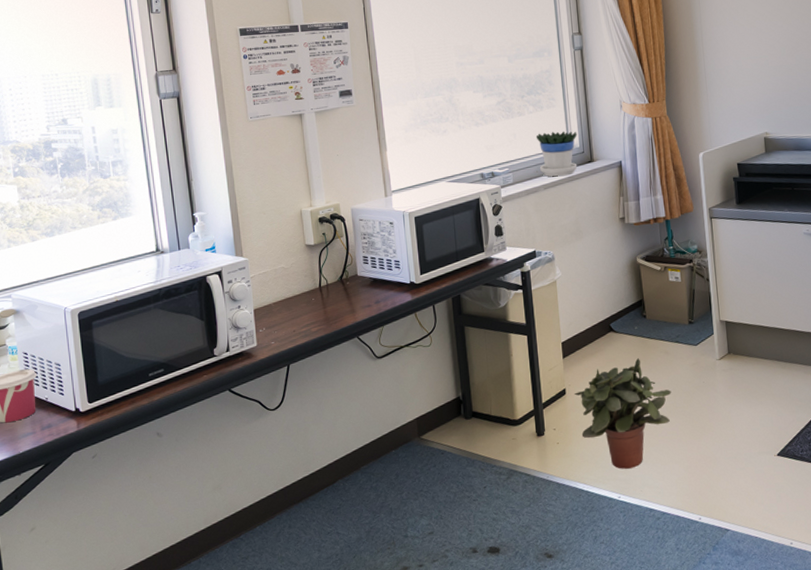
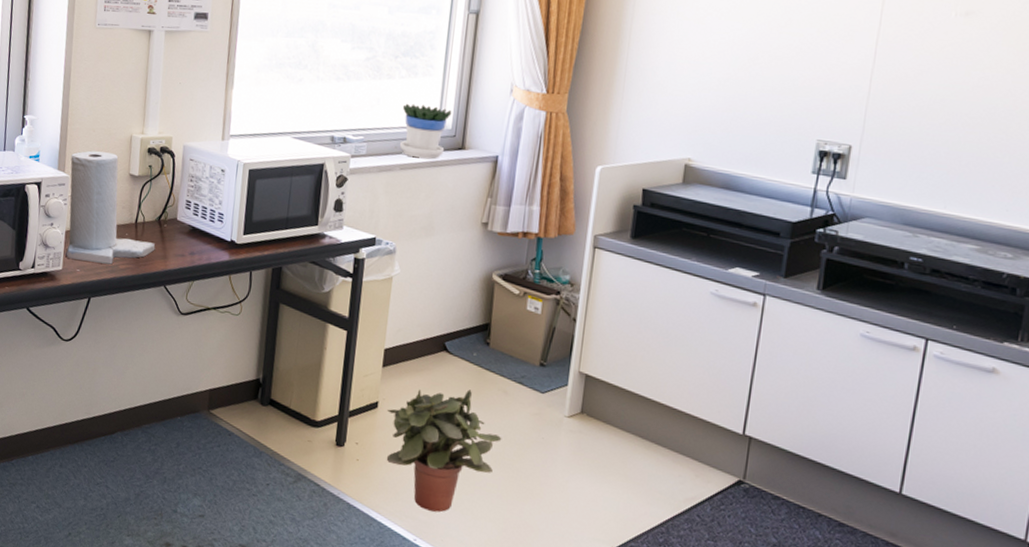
paper towel: none [246,229,343,335] -> present [65,150,156,265]

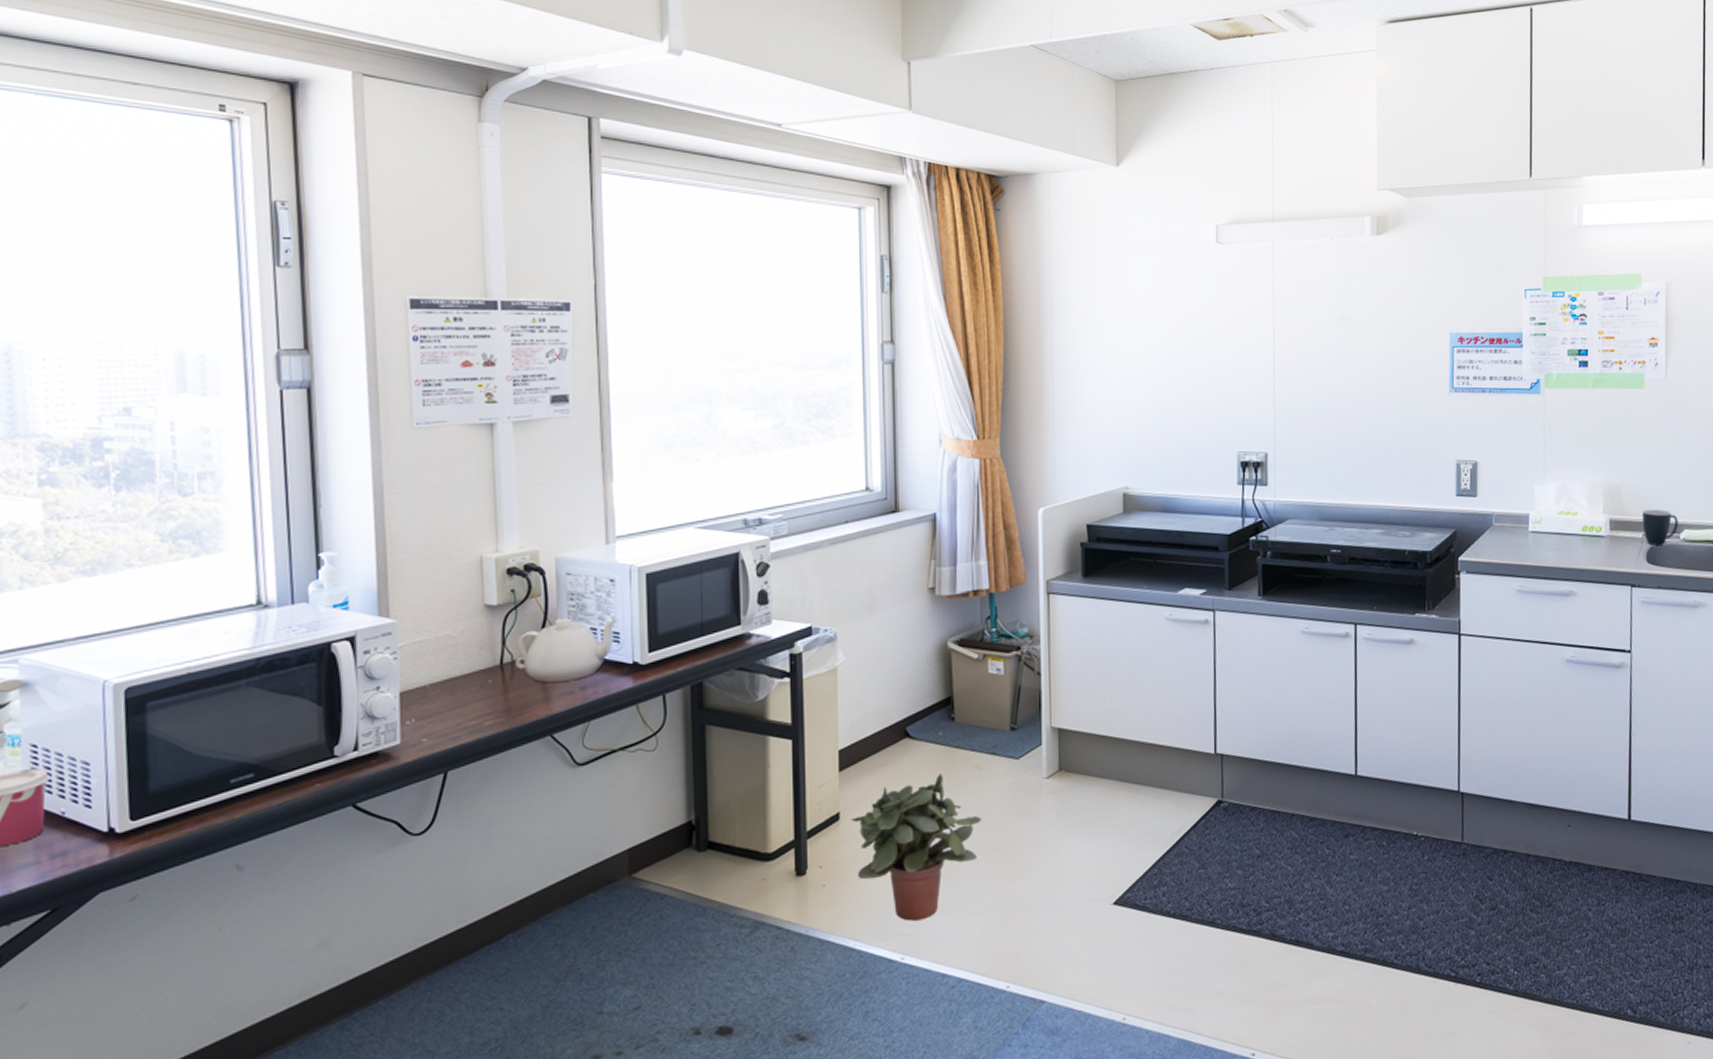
paper towel: present [65,150,156,265] -> none [396,582,532,729]
teapot: none [145,194,225,246] -> present [514,617,620,683]
flowerpot: present [399,103,452,160] -> none [823,469,879,529]

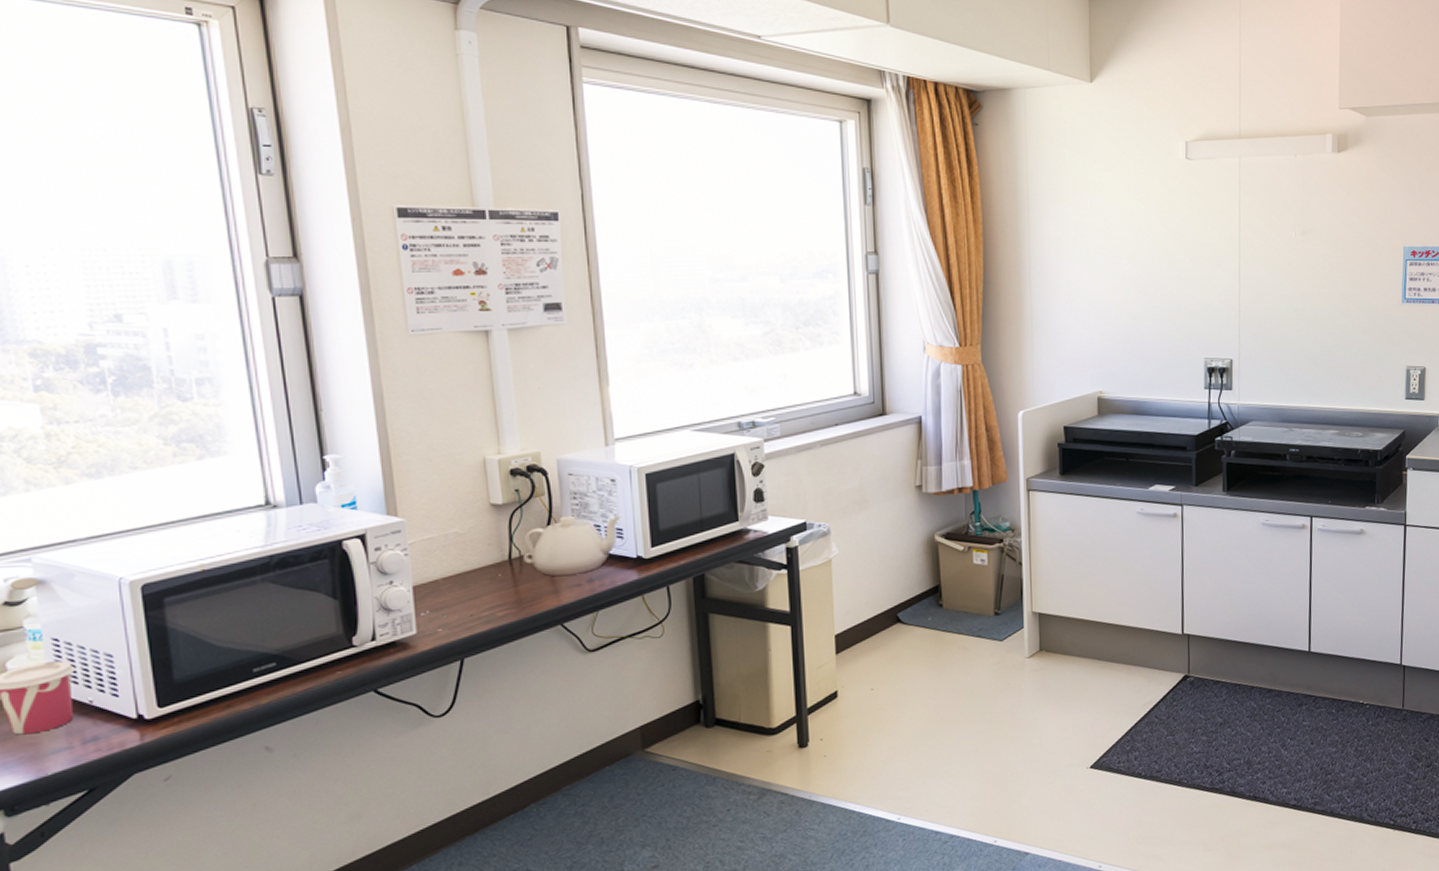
potted plant: present [850,774,982,921] -> none [847,655,969,786]

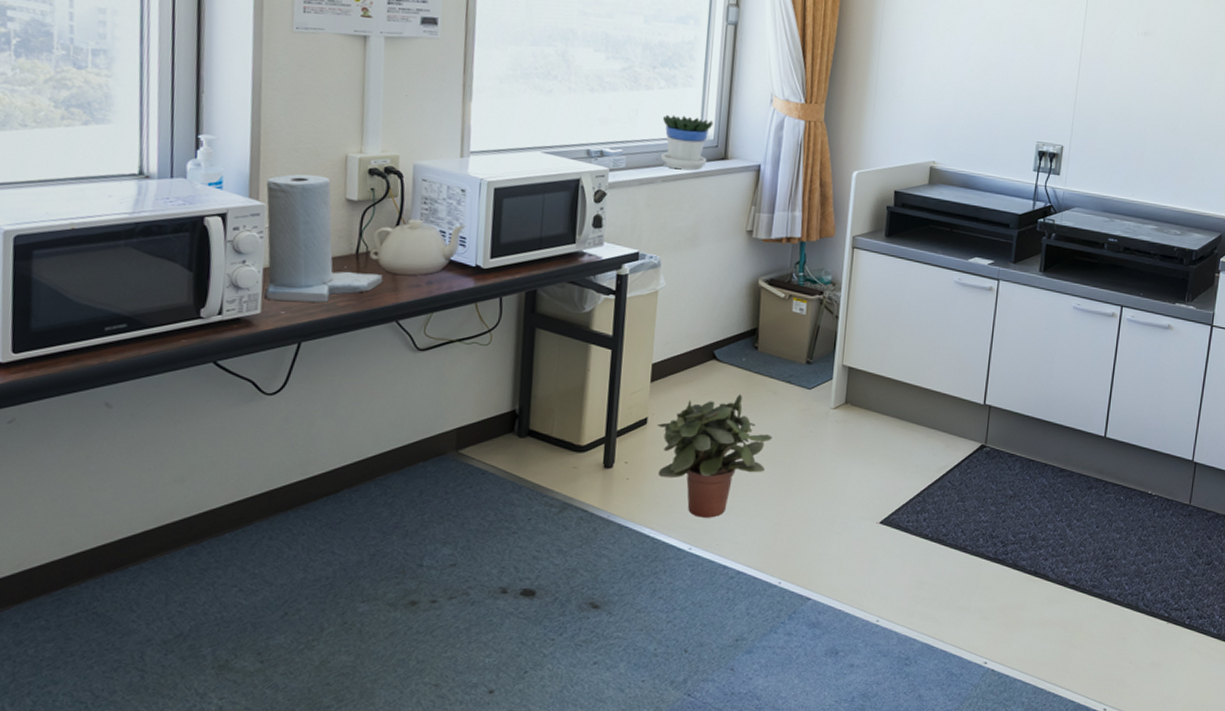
paper towel: none [403,483,542,620] -> present [265,174,383,303]
flowerpot: none [812,374,867,432] -> present [660,114,714,171]
potted plant: none [847,655,969,786] -> present [656,394,773,518]

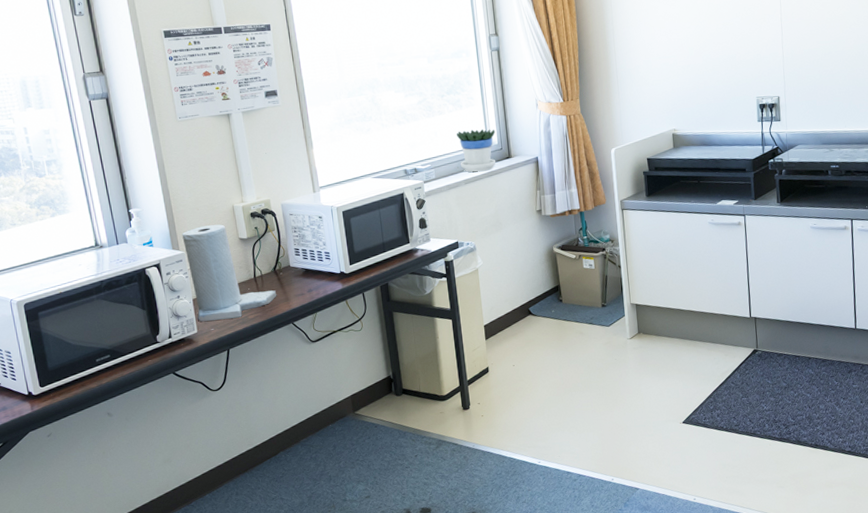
teapot: present [369,218,467,276] -> none [263,243,328,289]
potted plant: present [656,394,773,518] -> none [496,338,587,438]

